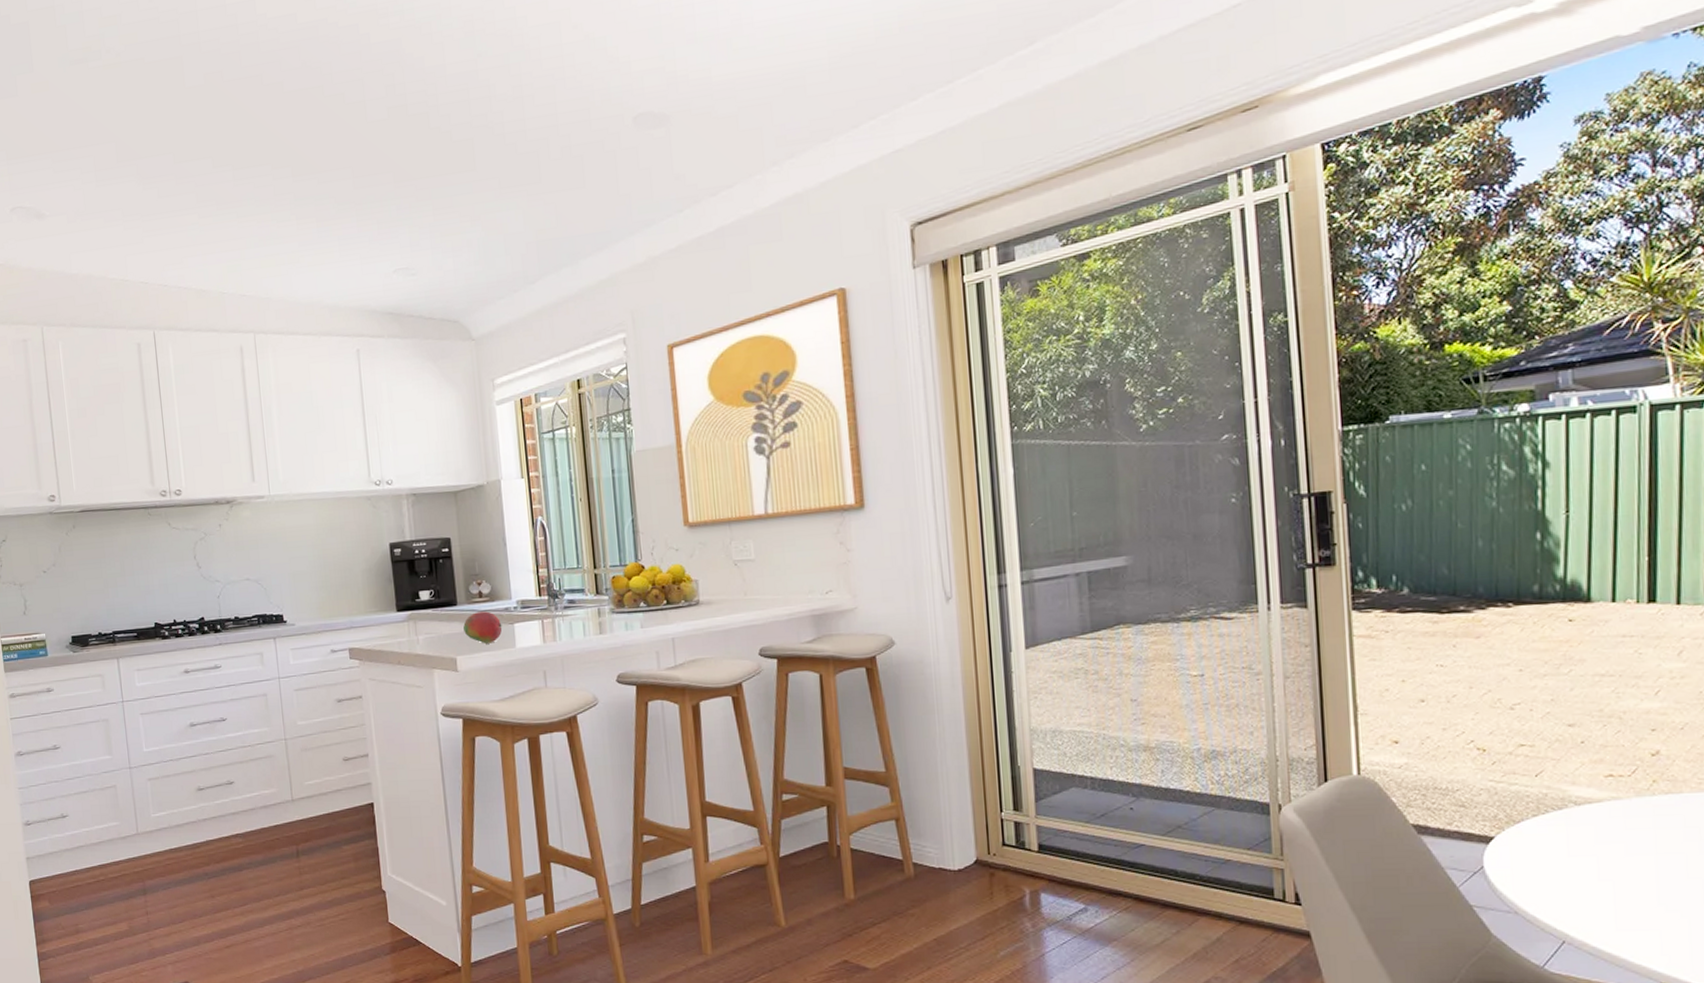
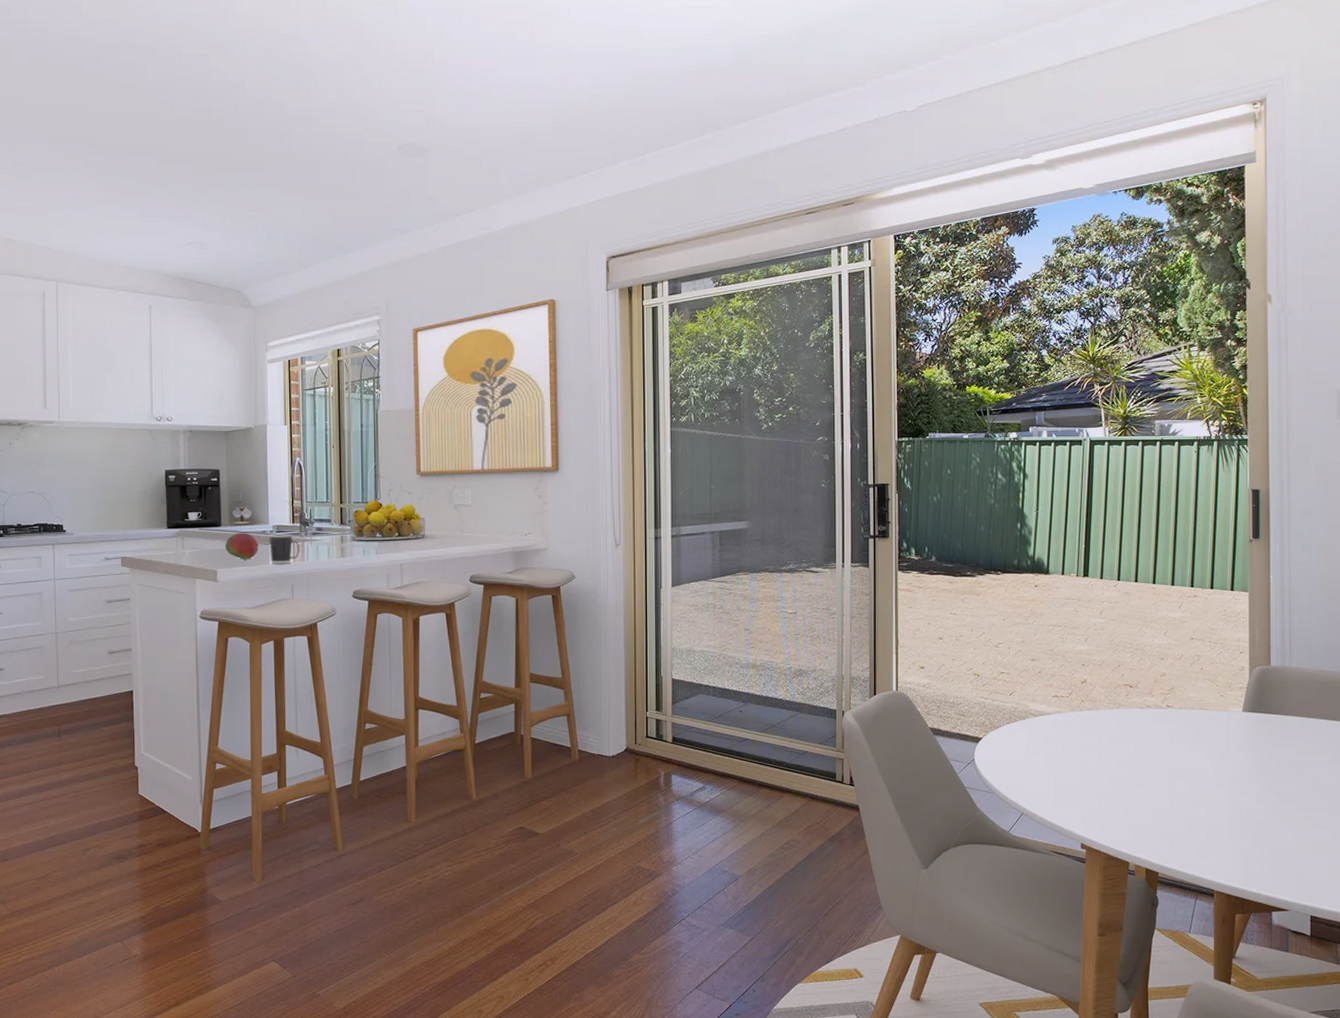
mug: none [513,611,550,648] -> present [269,535,300,565]

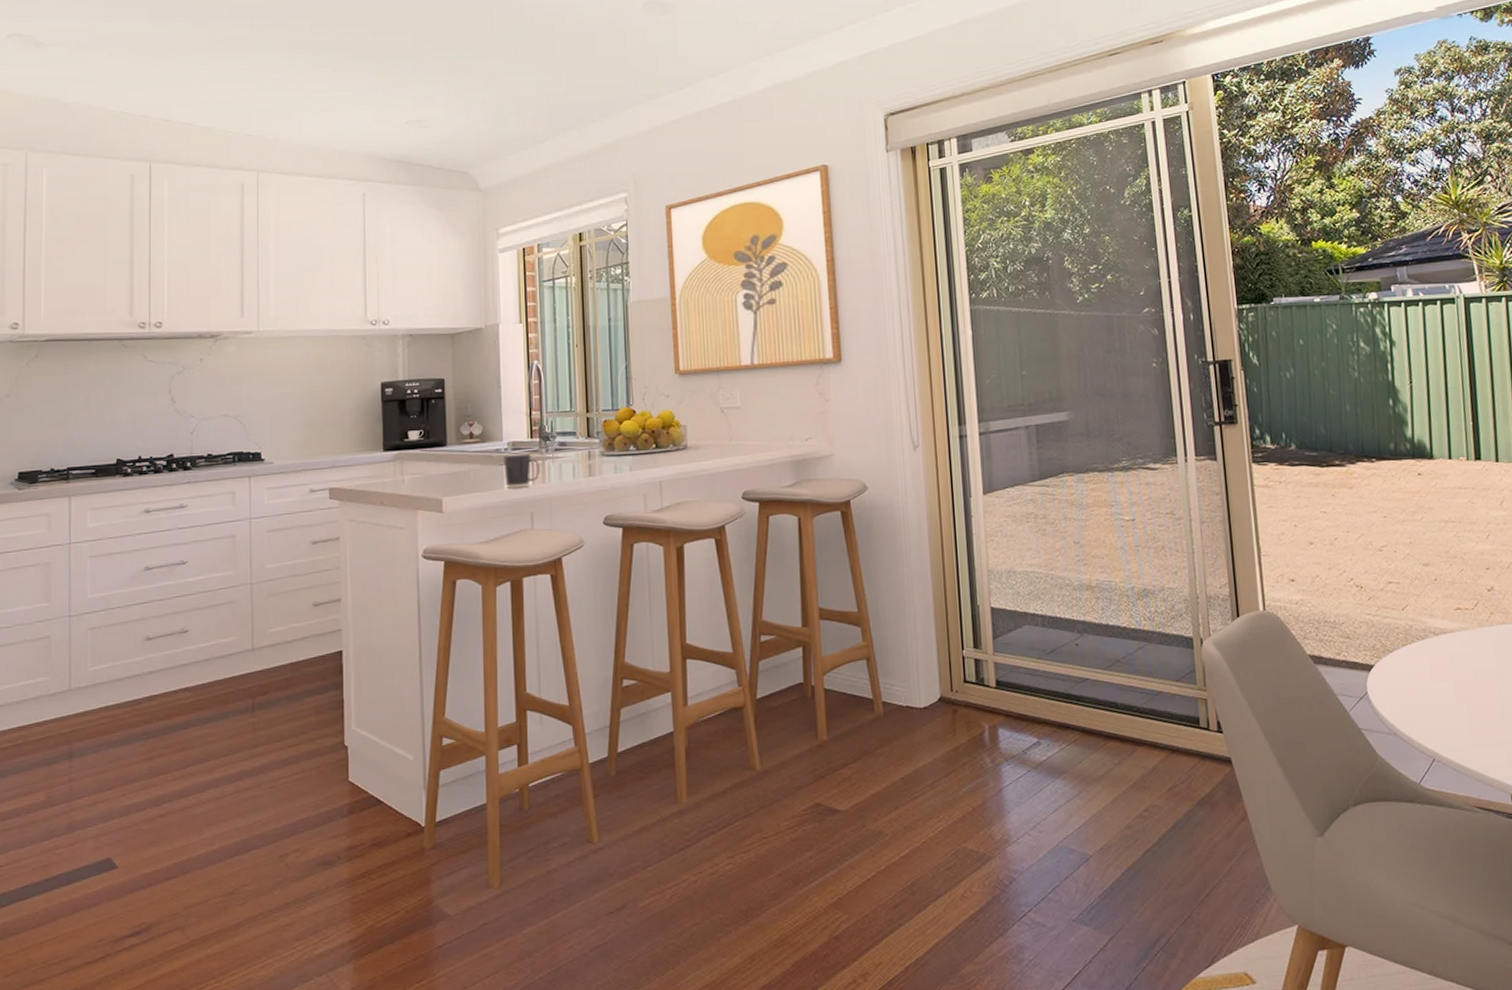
fruit: present [225,533,259,560] -> none [452,452,492,485]

